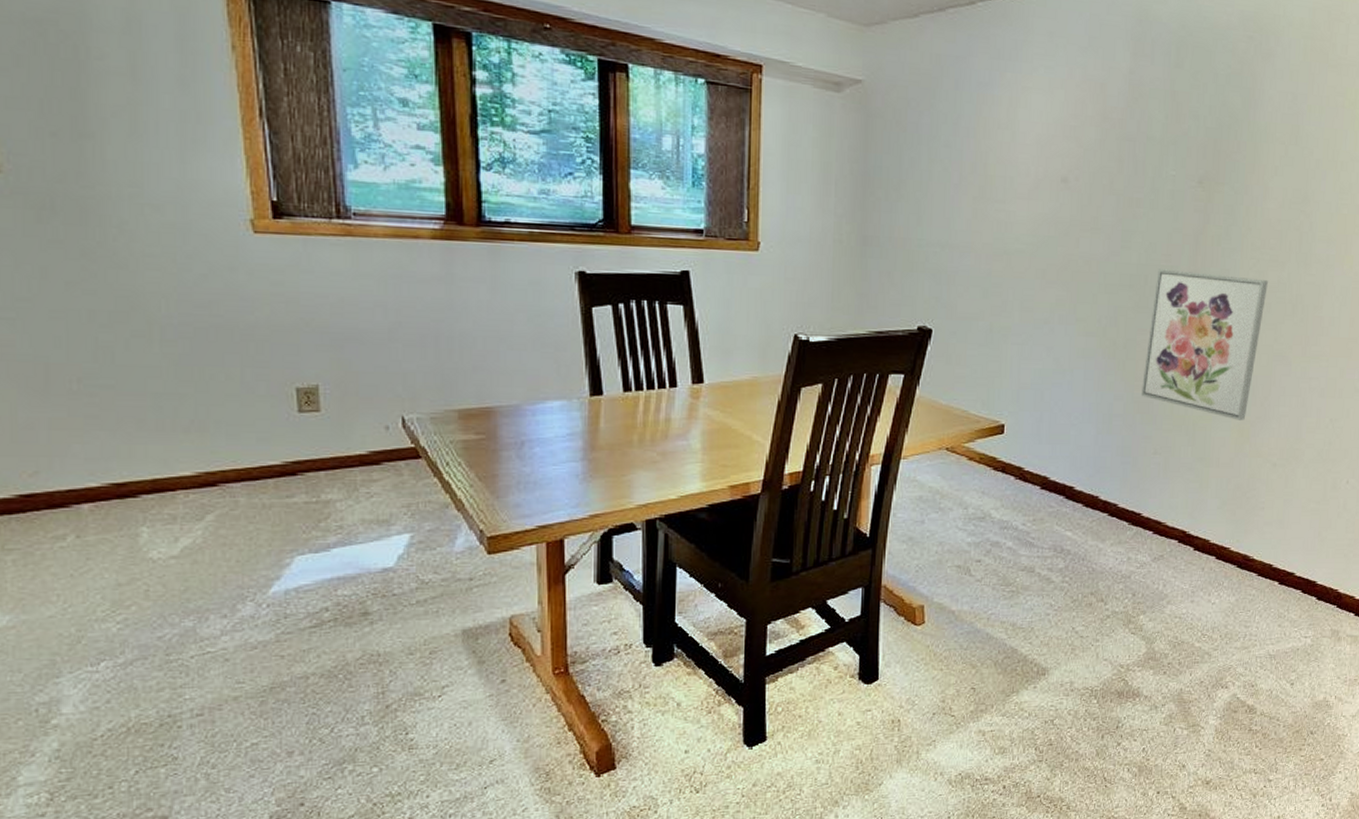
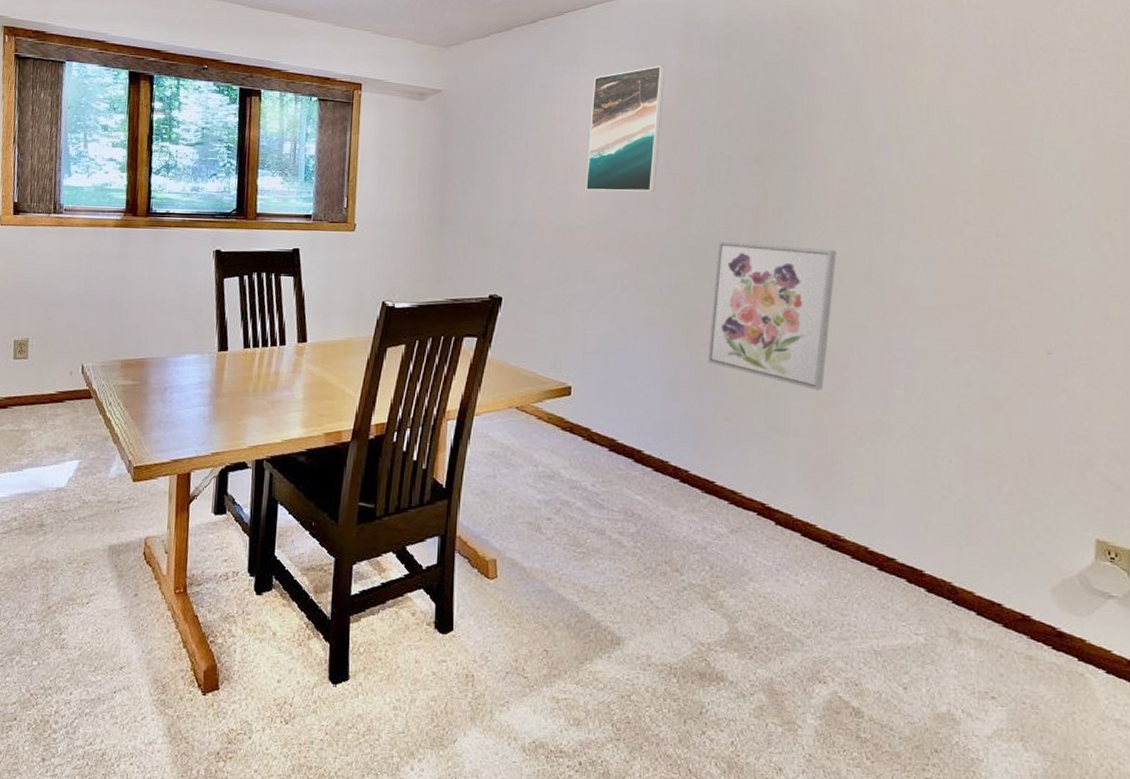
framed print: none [1024,69,1115,214] -> present [585,66,666,192]

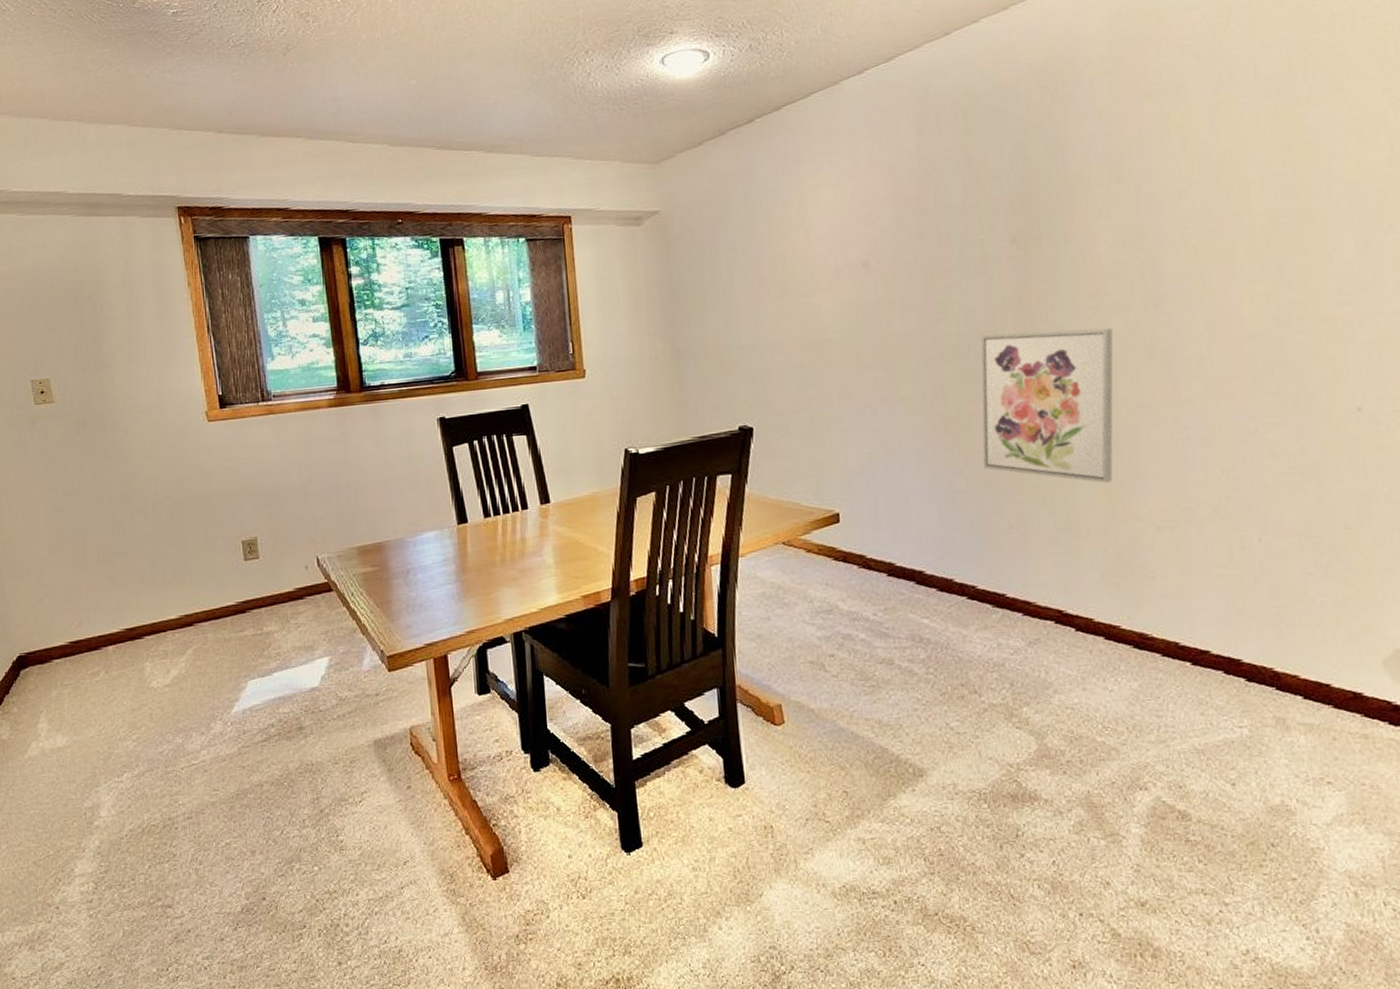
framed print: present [585,66,666,192] -> none [824,150,906,300]

